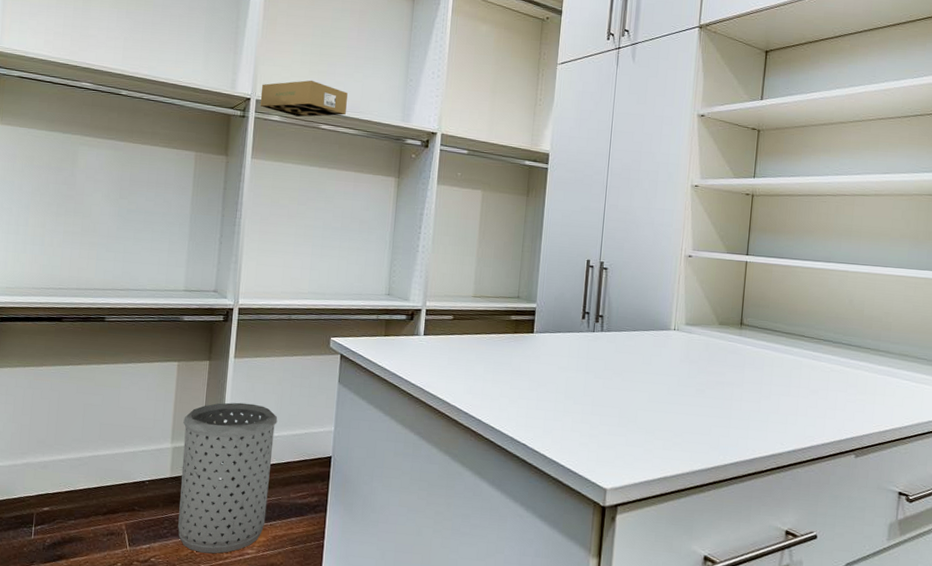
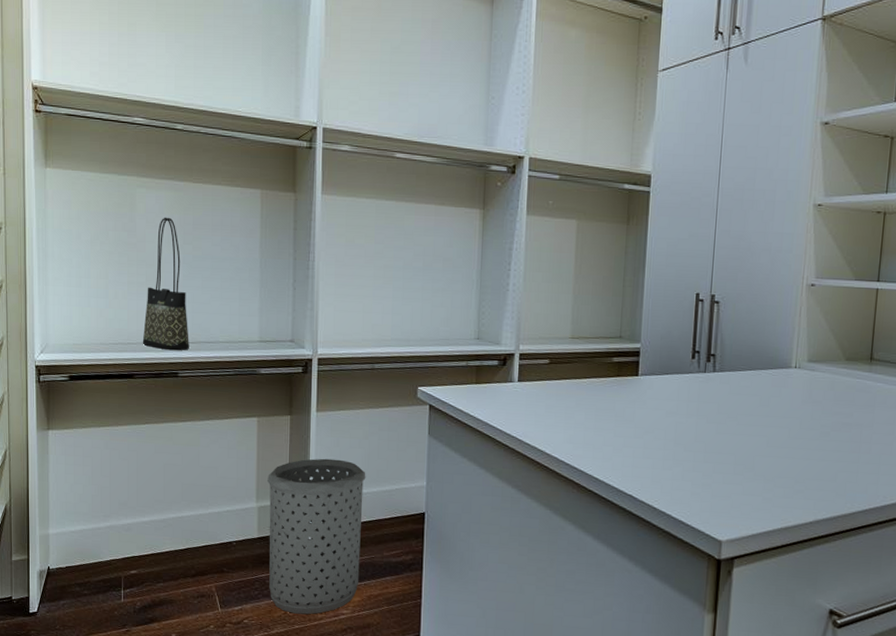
tote bag: none [73,173,119,297] -> present [142,217,189,350]
box: present [260,80,348,117] -> none [327,103,423,146]

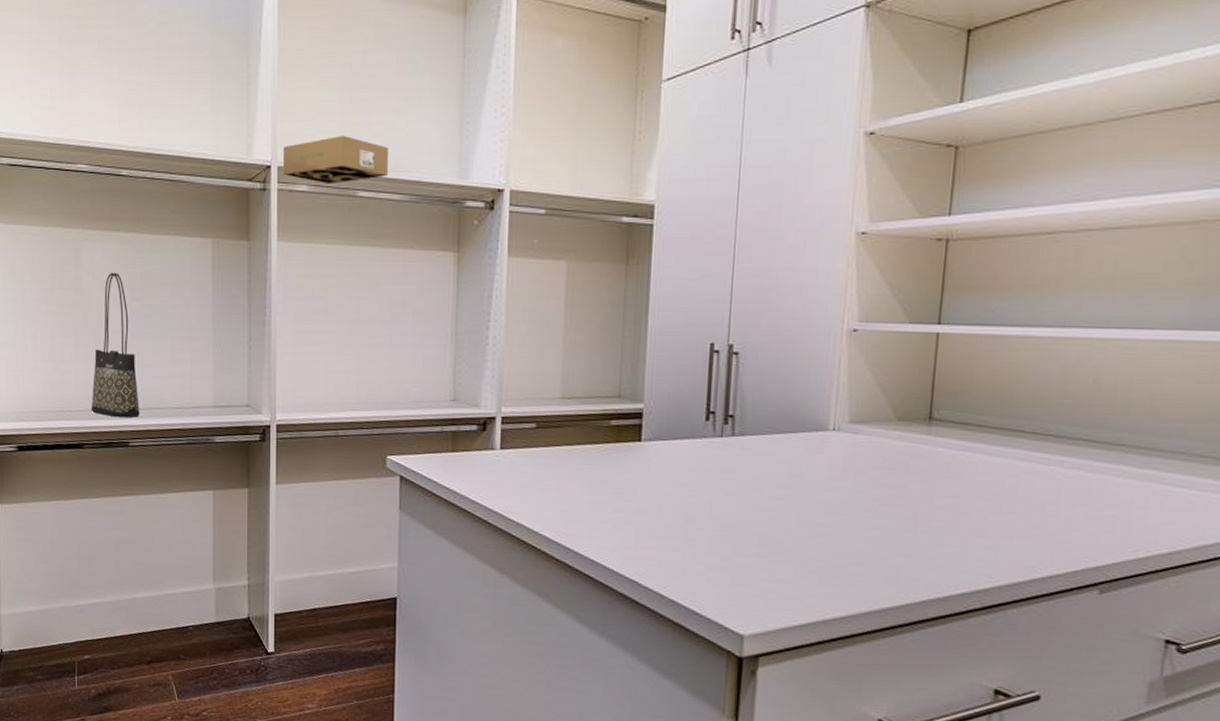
laundry basket: present [267,458,366,615] -> none [225,536,331,708]
box: none [327,103,423,146] -> present [282,135,388,185]

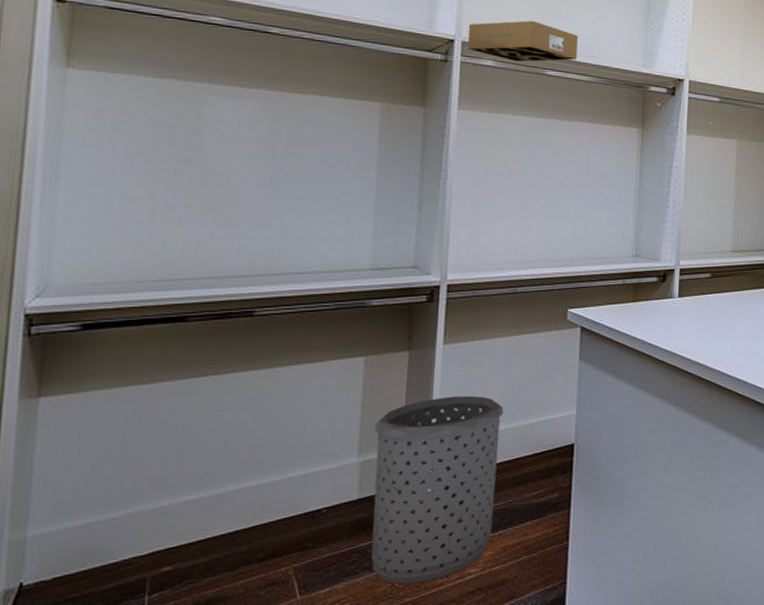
tote bag: present [91,272,140,417] -> none [202,130,273,284]
laundry basket: none [225,536,331,708] -> present [371,395,504,585]

